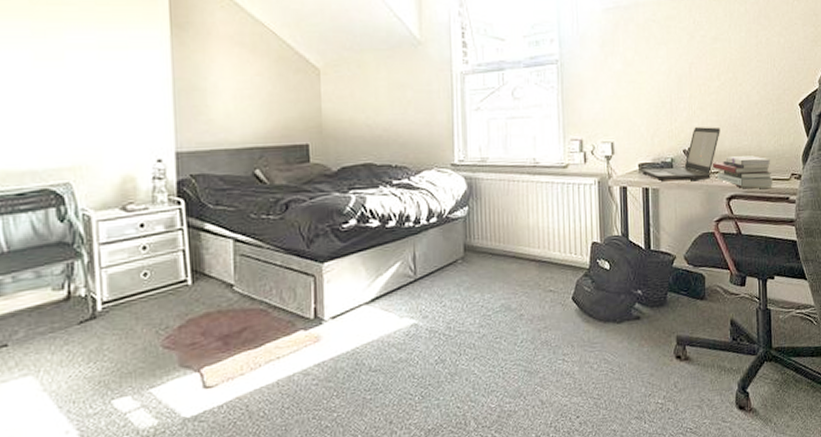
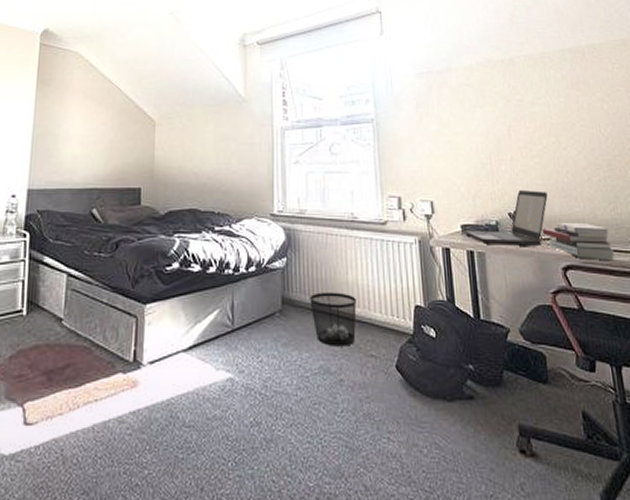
waste bin: none [491,236,537,286] -> present [310,292,357,347]

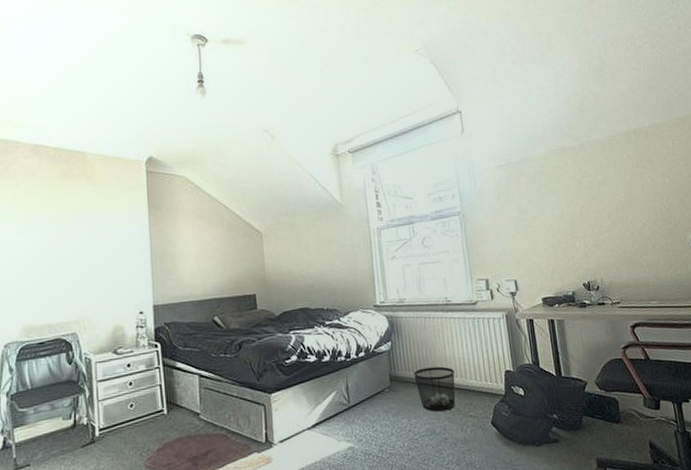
laptop computer: present [464,190,548,247] -> none [545,261,617,313]
books: present [541,222,616,261] -> none [612,286,676,317]

